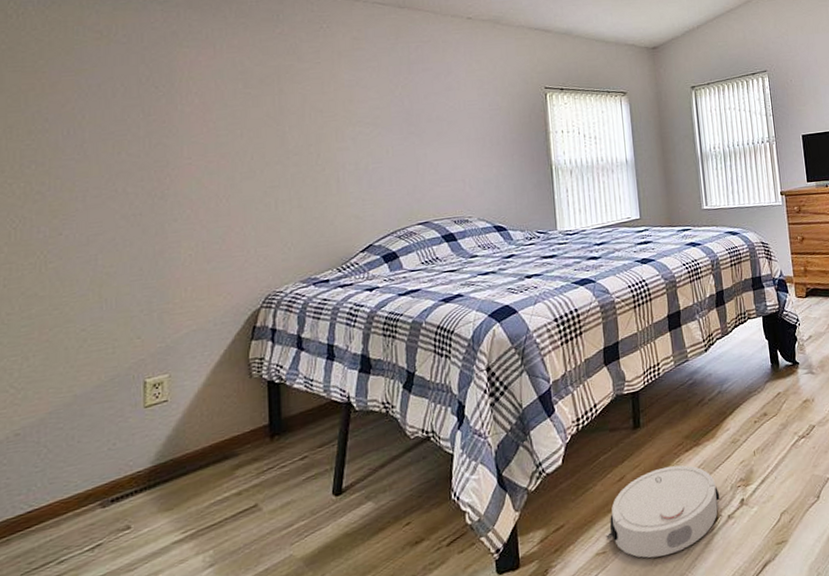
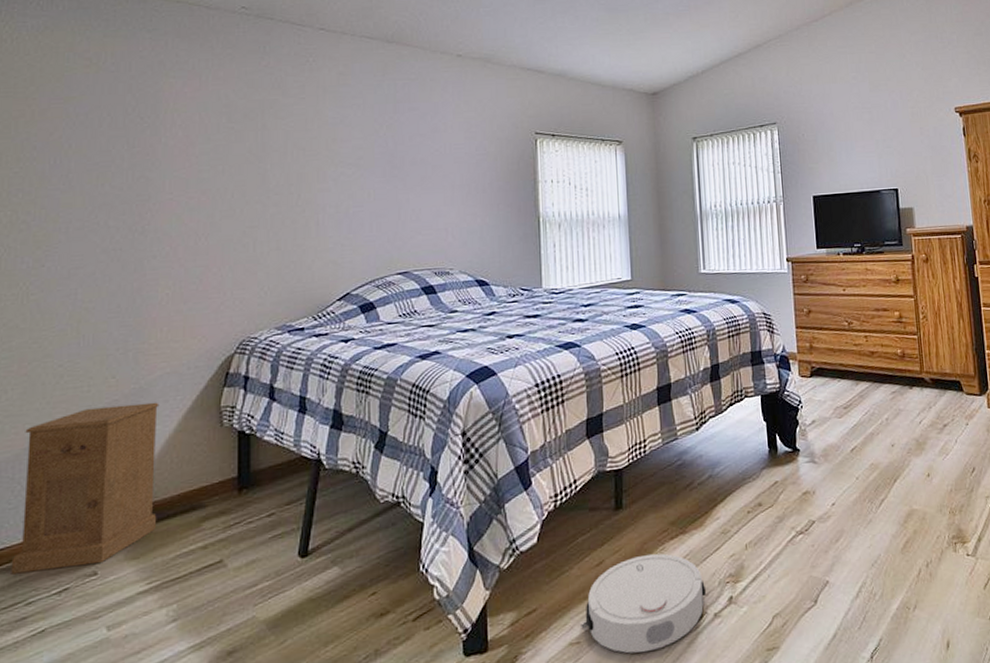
nightstand: none [40,359,190,536] -> present [11,402,160,575]

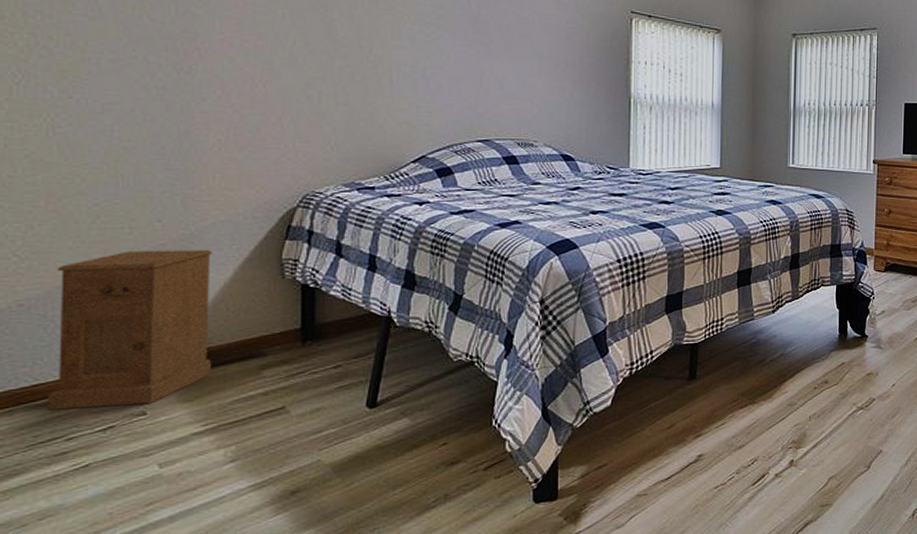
robot vacuum: present [581,553,707,654] -> none [649,420,770,505]

